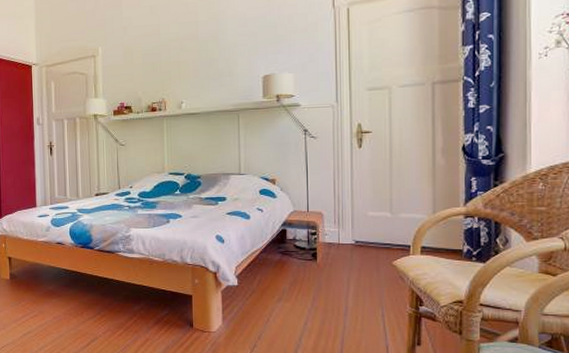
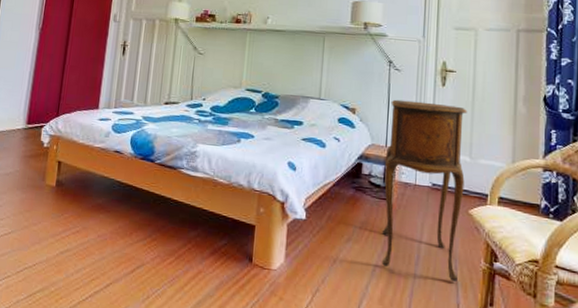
side table: none [307,165,387,327] -> present [381,99,468,281]

